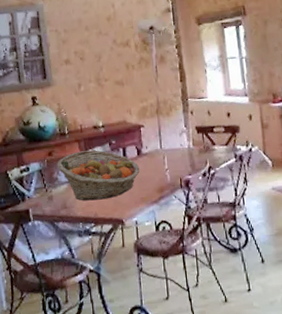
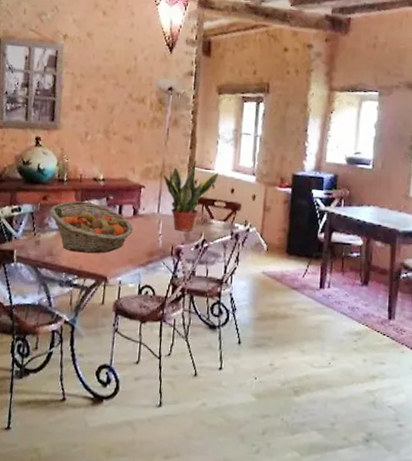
potted plant: none [159,91,213,163] -> present [163,160,219,232]

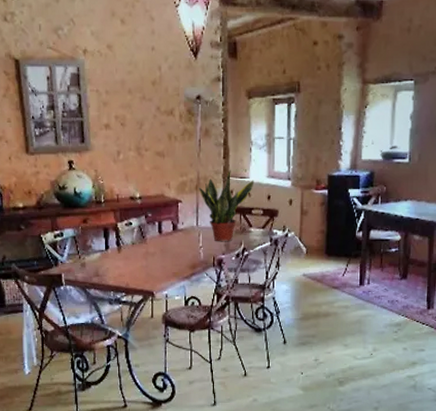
fruit basket: present [50,201,133,253] -> none [91,221,174,271]

